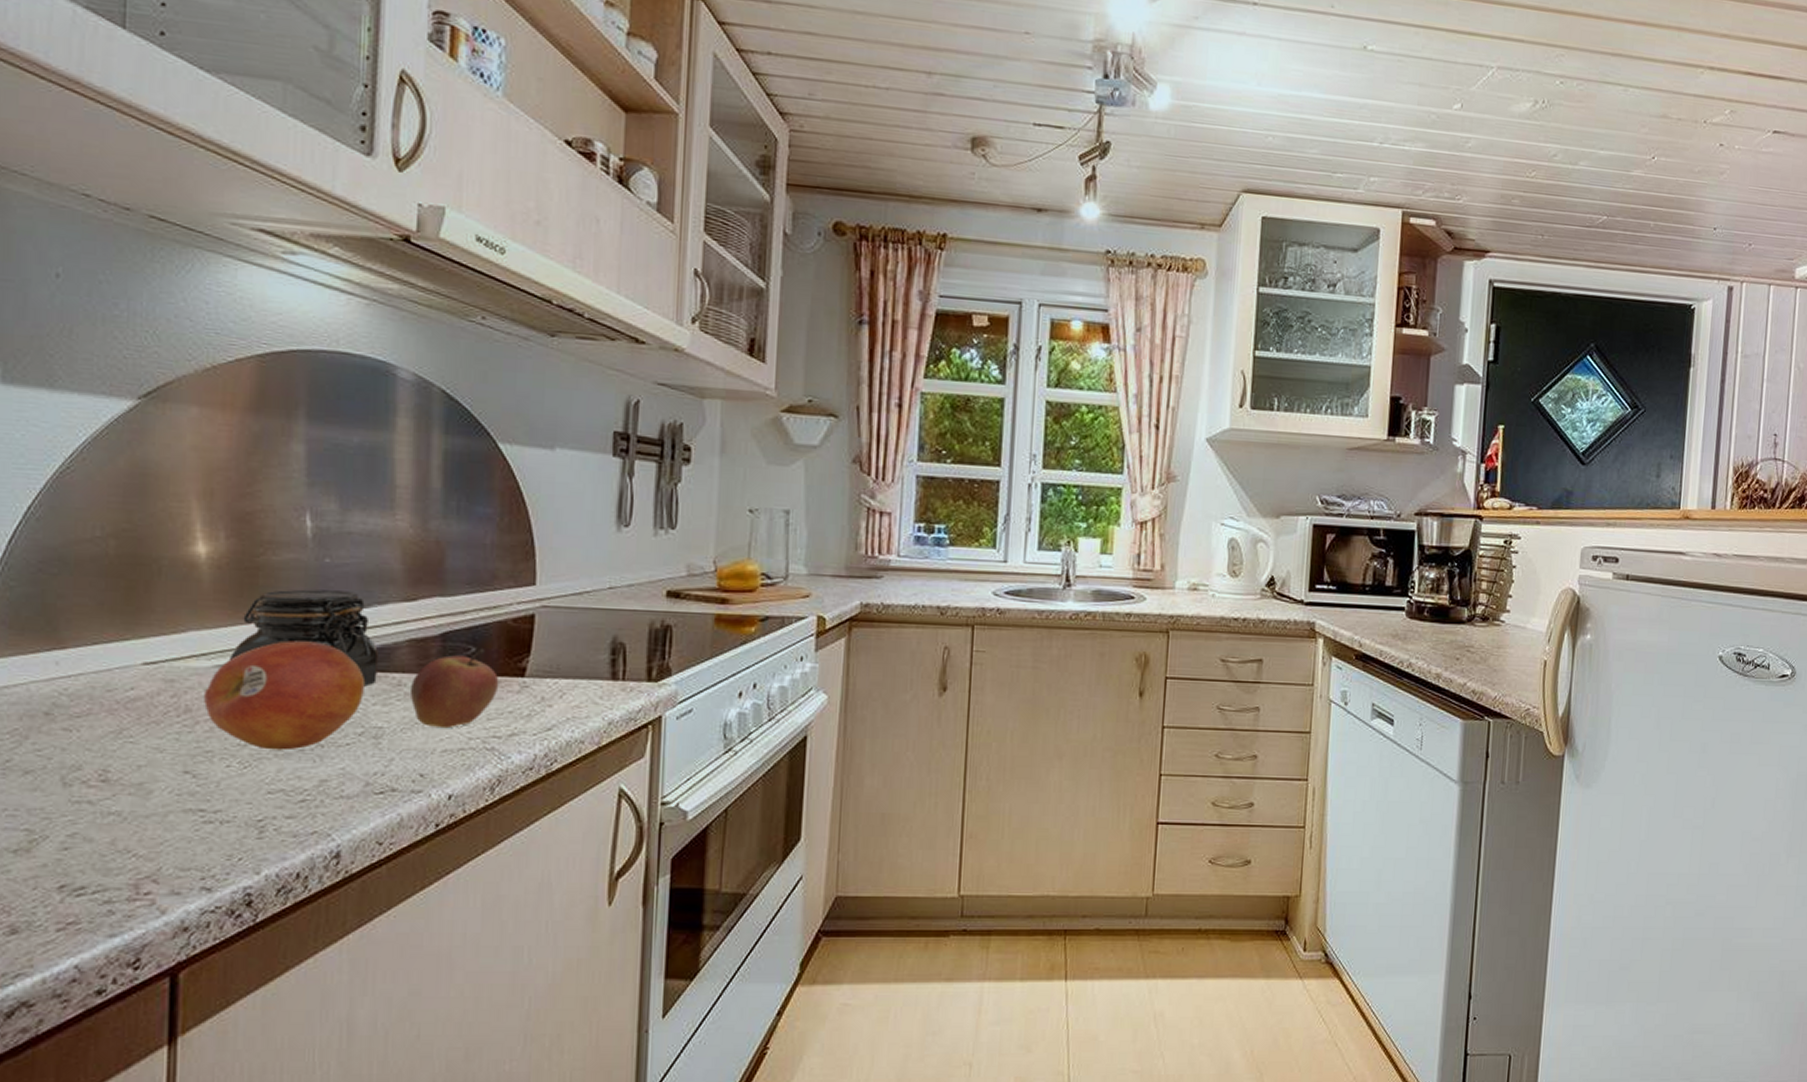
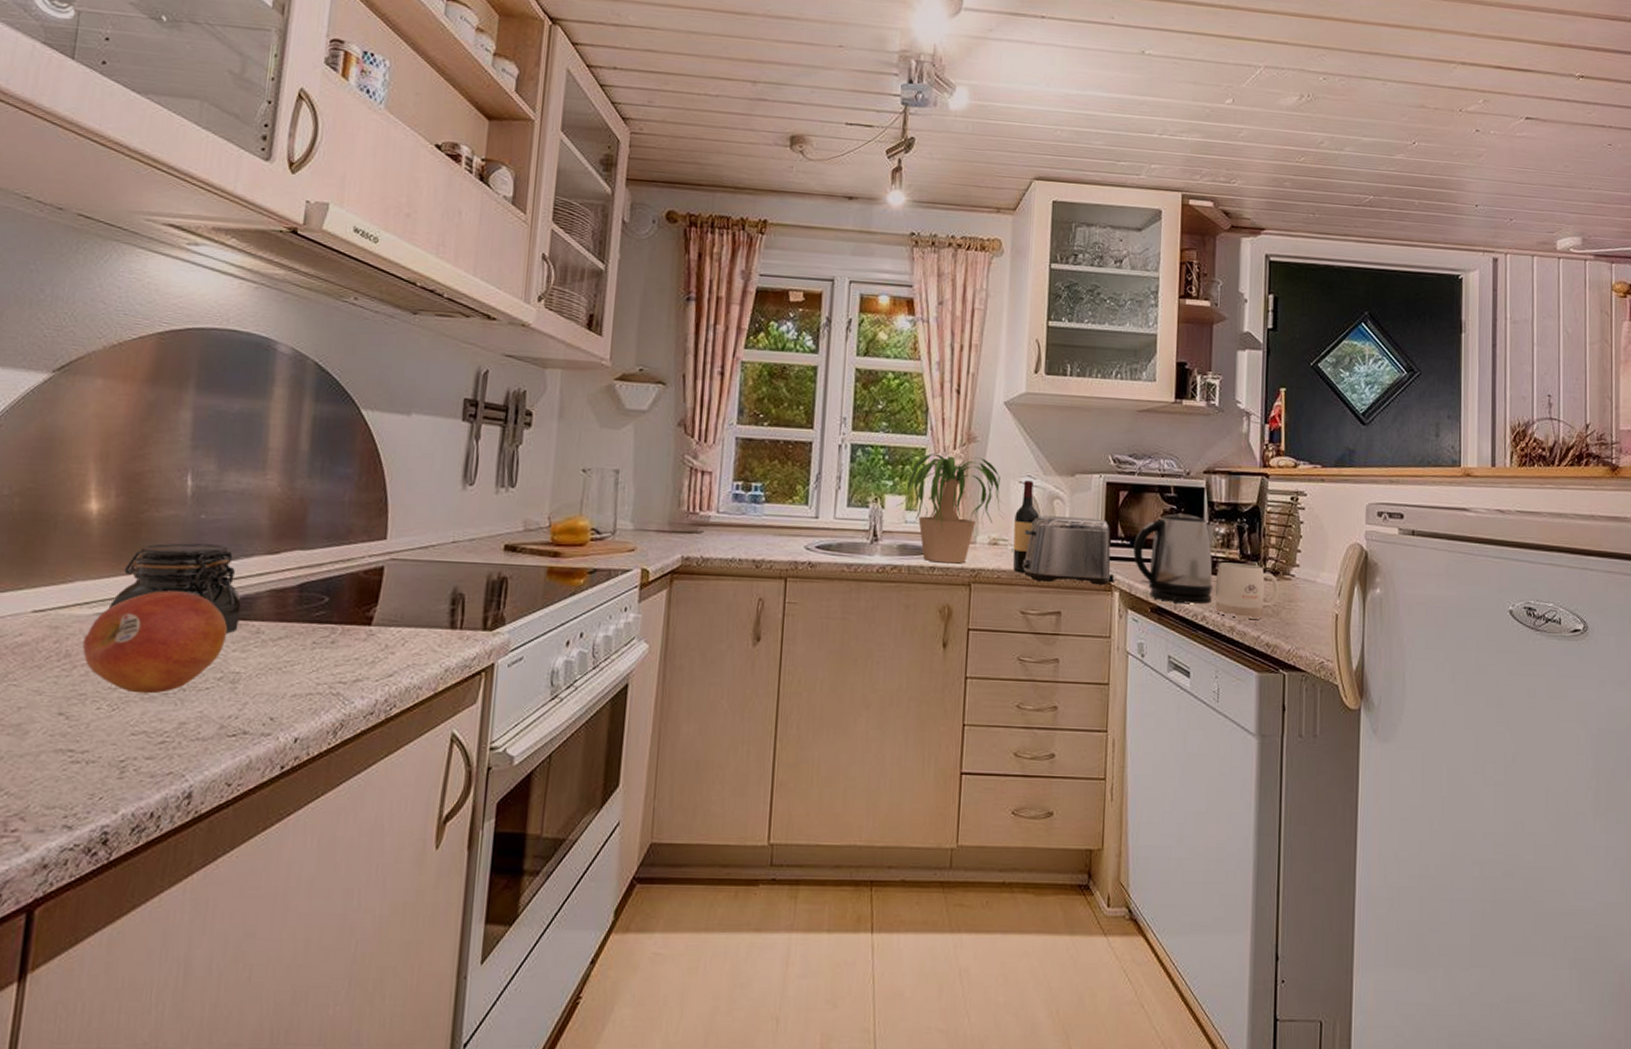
fruit: present [409,648,499,729] -> none [266,598,348,674]
potted plant: none [1089,493,1206,610] -> present [895,453,1005,564]
wine bottle: none [1213,522,1243,621] -> present [1012,480,1040,574]
toaster: none [1223,559,1322,632] -> present [1022,515,1117,586]
kettle: none [1339,557,1426,652] -> present [1133,513,1216,605]
mug: none [1422,608,1488,667] -> present [1215,562,1279,620]

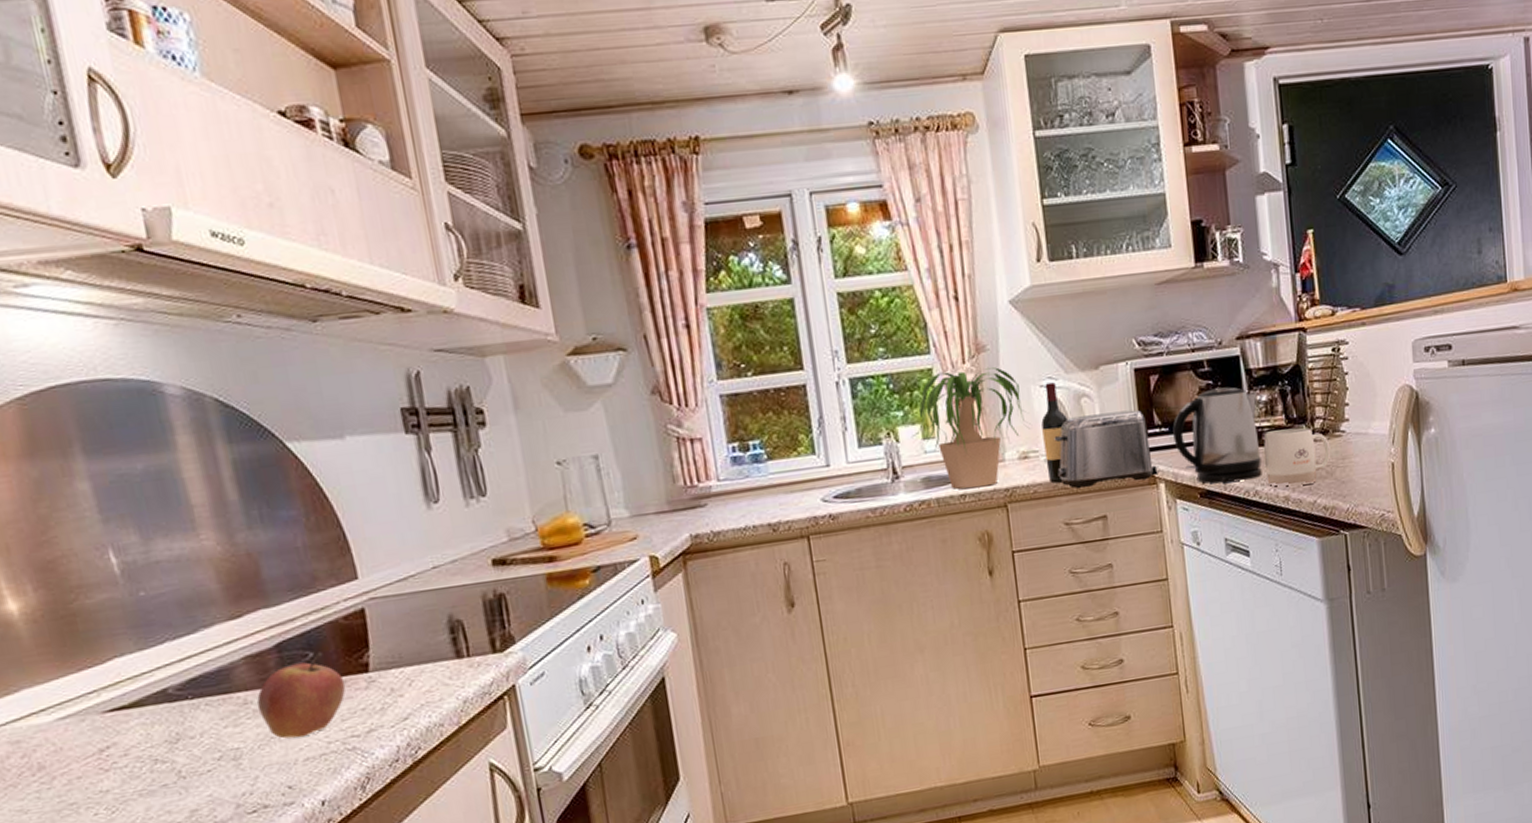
fruit: present [83,590,228,694] -> none [53,676,213,792]
jar: present [108,543,243,634] -> none [68,620,223,712]
fruit: none [266,598,348,674] -> present [257,652,346,739]

